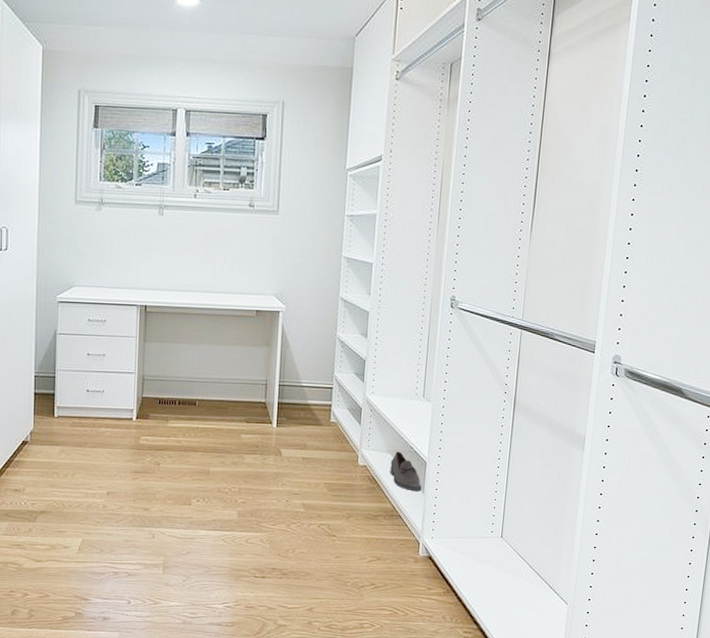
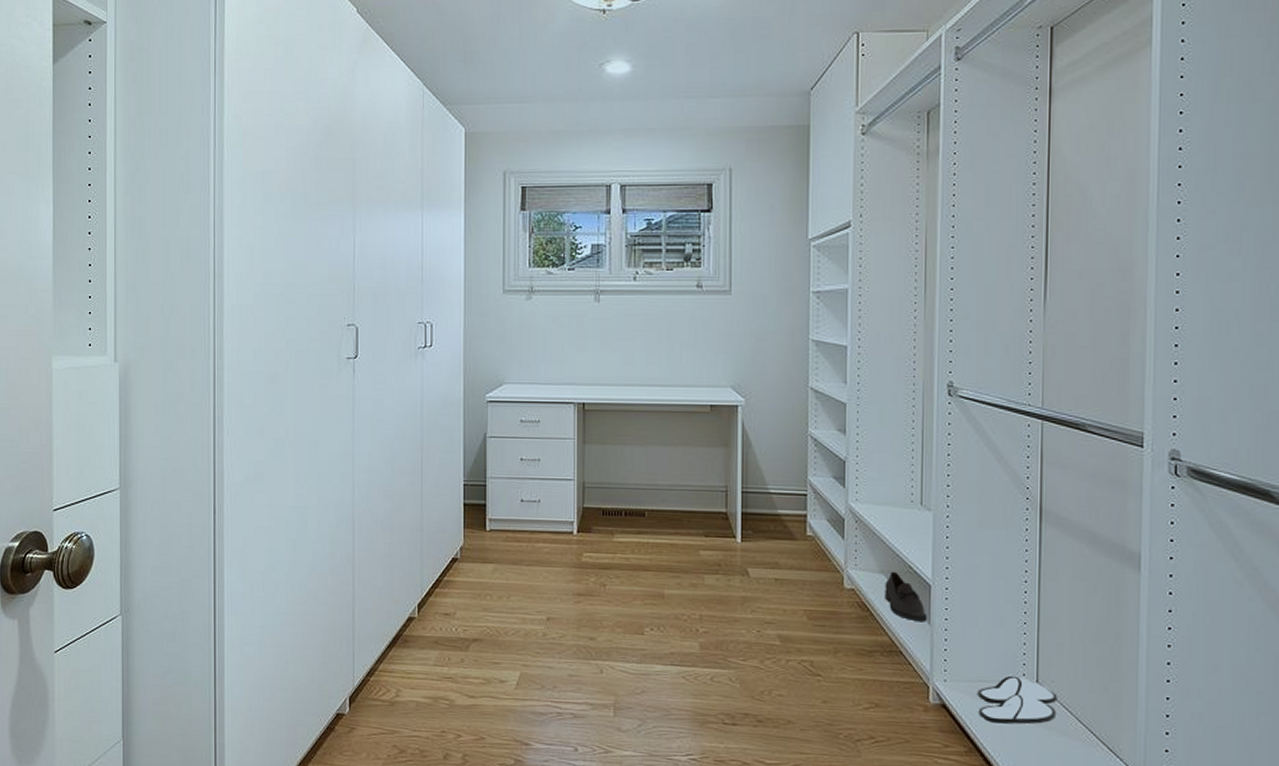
slippers: none [456,532,516,570] -> present [977,675,1057,724]

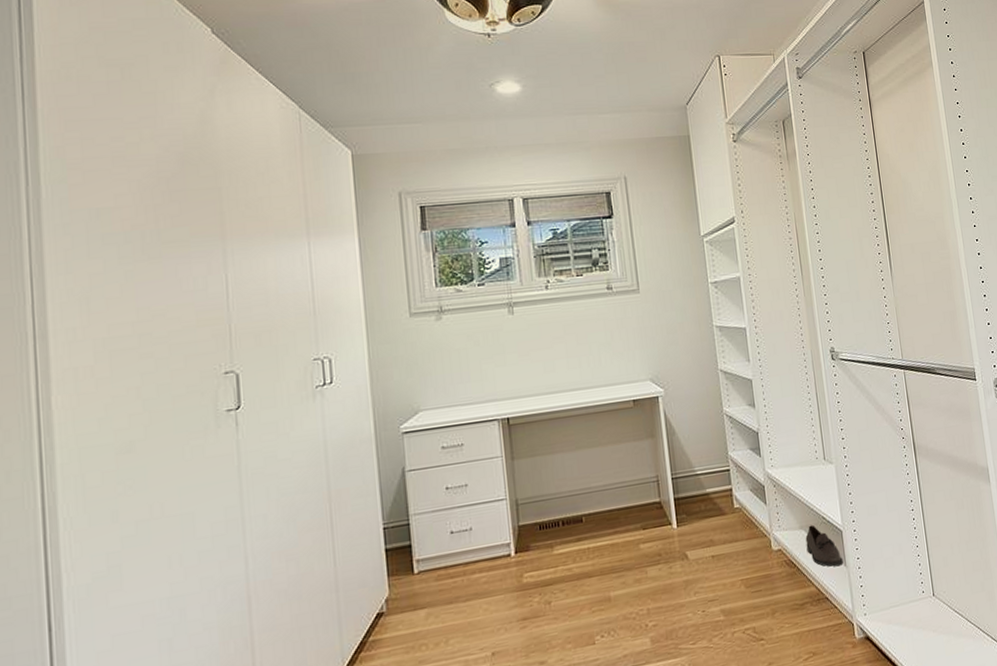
slippers: present [977,675,1057,724] -> none [891,594,951,642]

